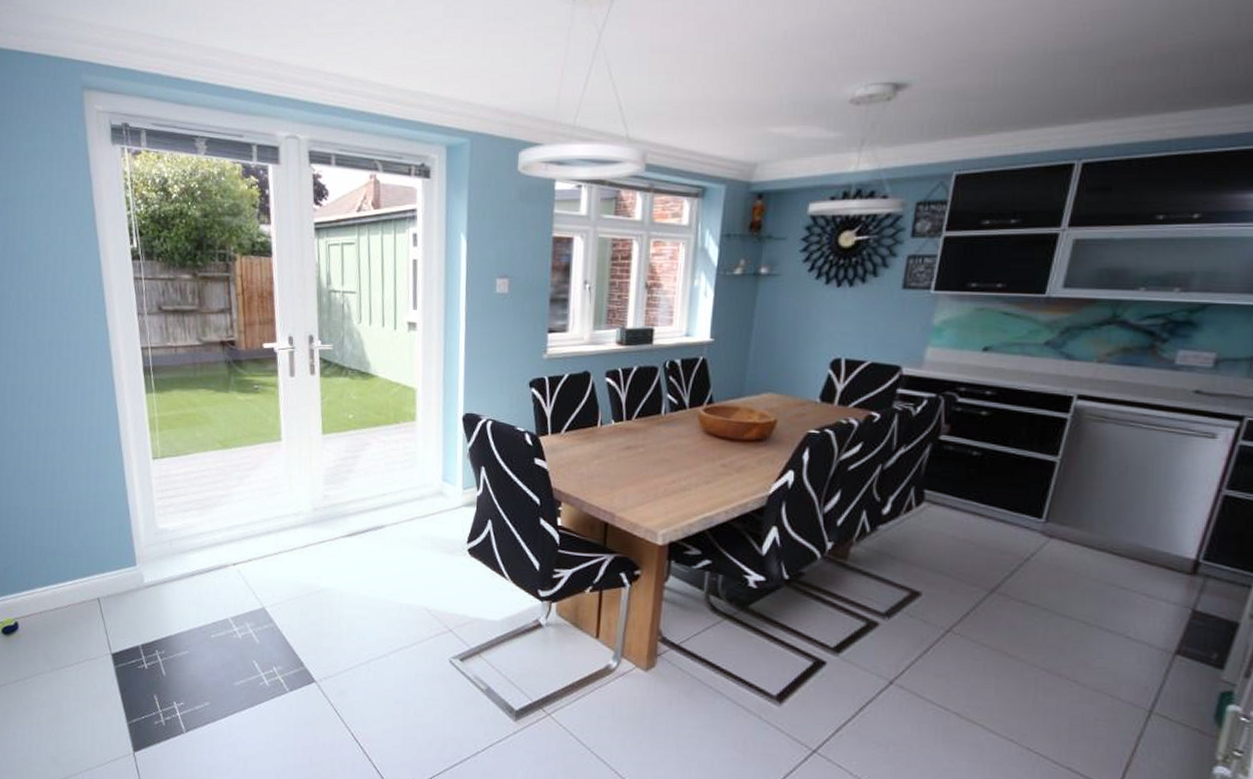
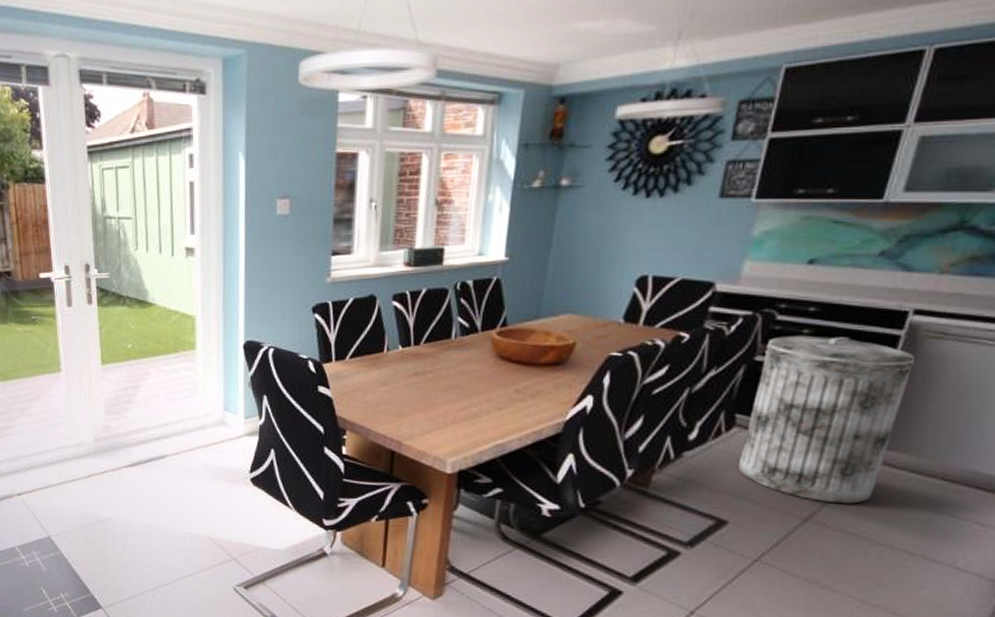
trash can: none [928,416,1082,576] -> present [738,335,916,504]

